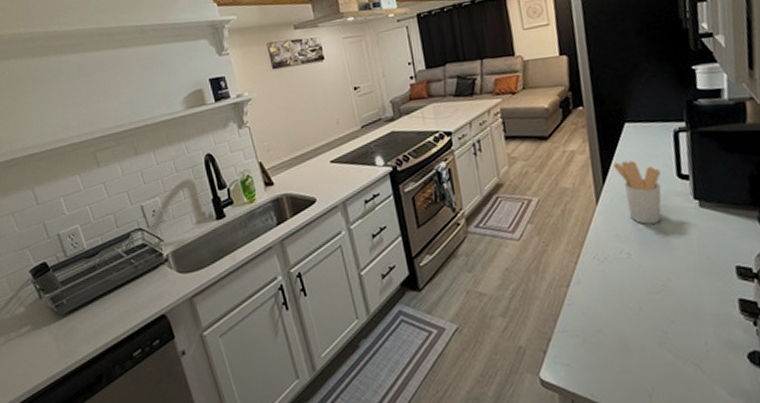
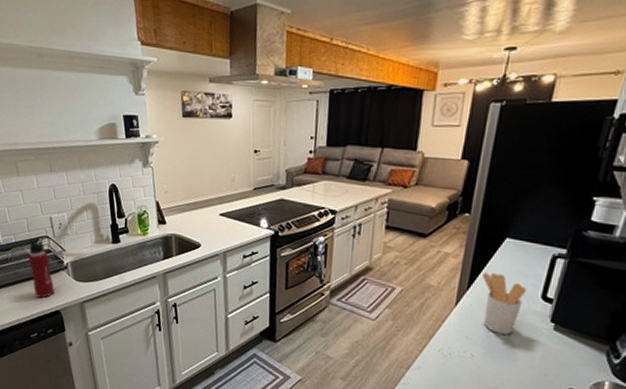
water bottle: none [120,229,156,305] -> present [28,235,55,298]

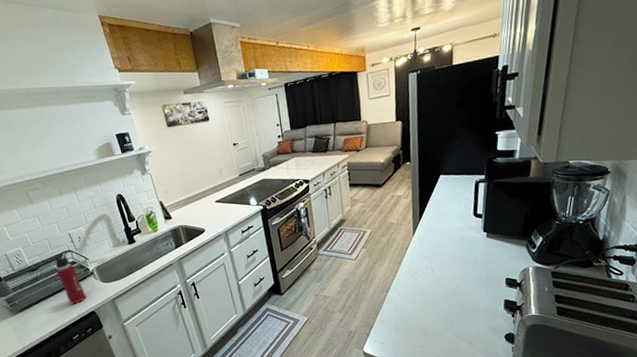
utensil holder: present [482,272,528,335] -> none [428,203,463,249]

